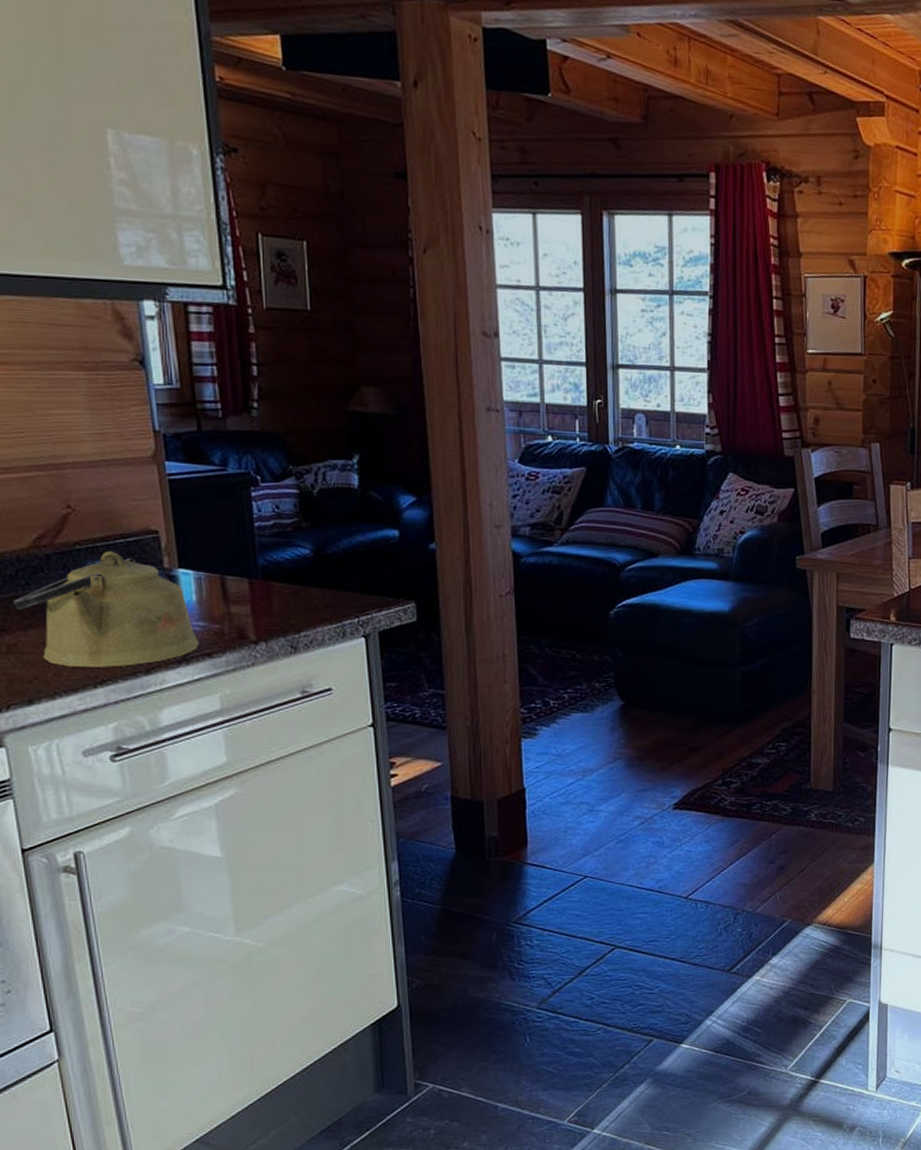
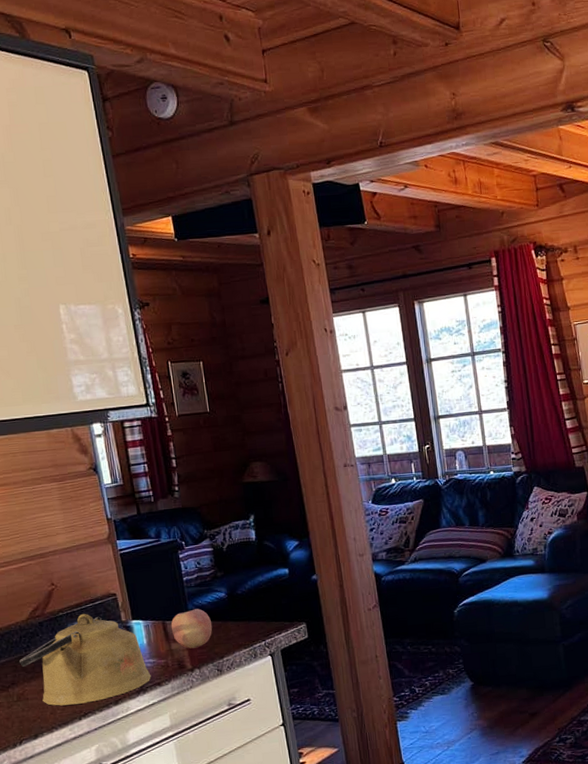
fruit: none [232,565,289,615] -> present [171,608,213,649]

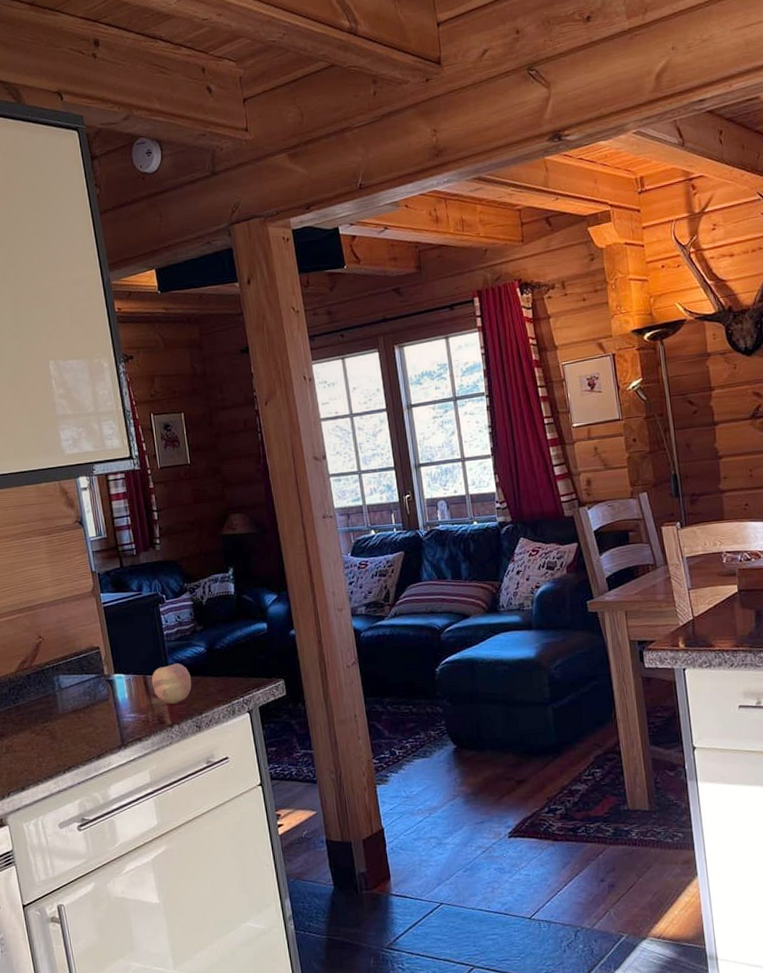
kettle: present [19,613,151,706] -> none [8,666,132,759]

